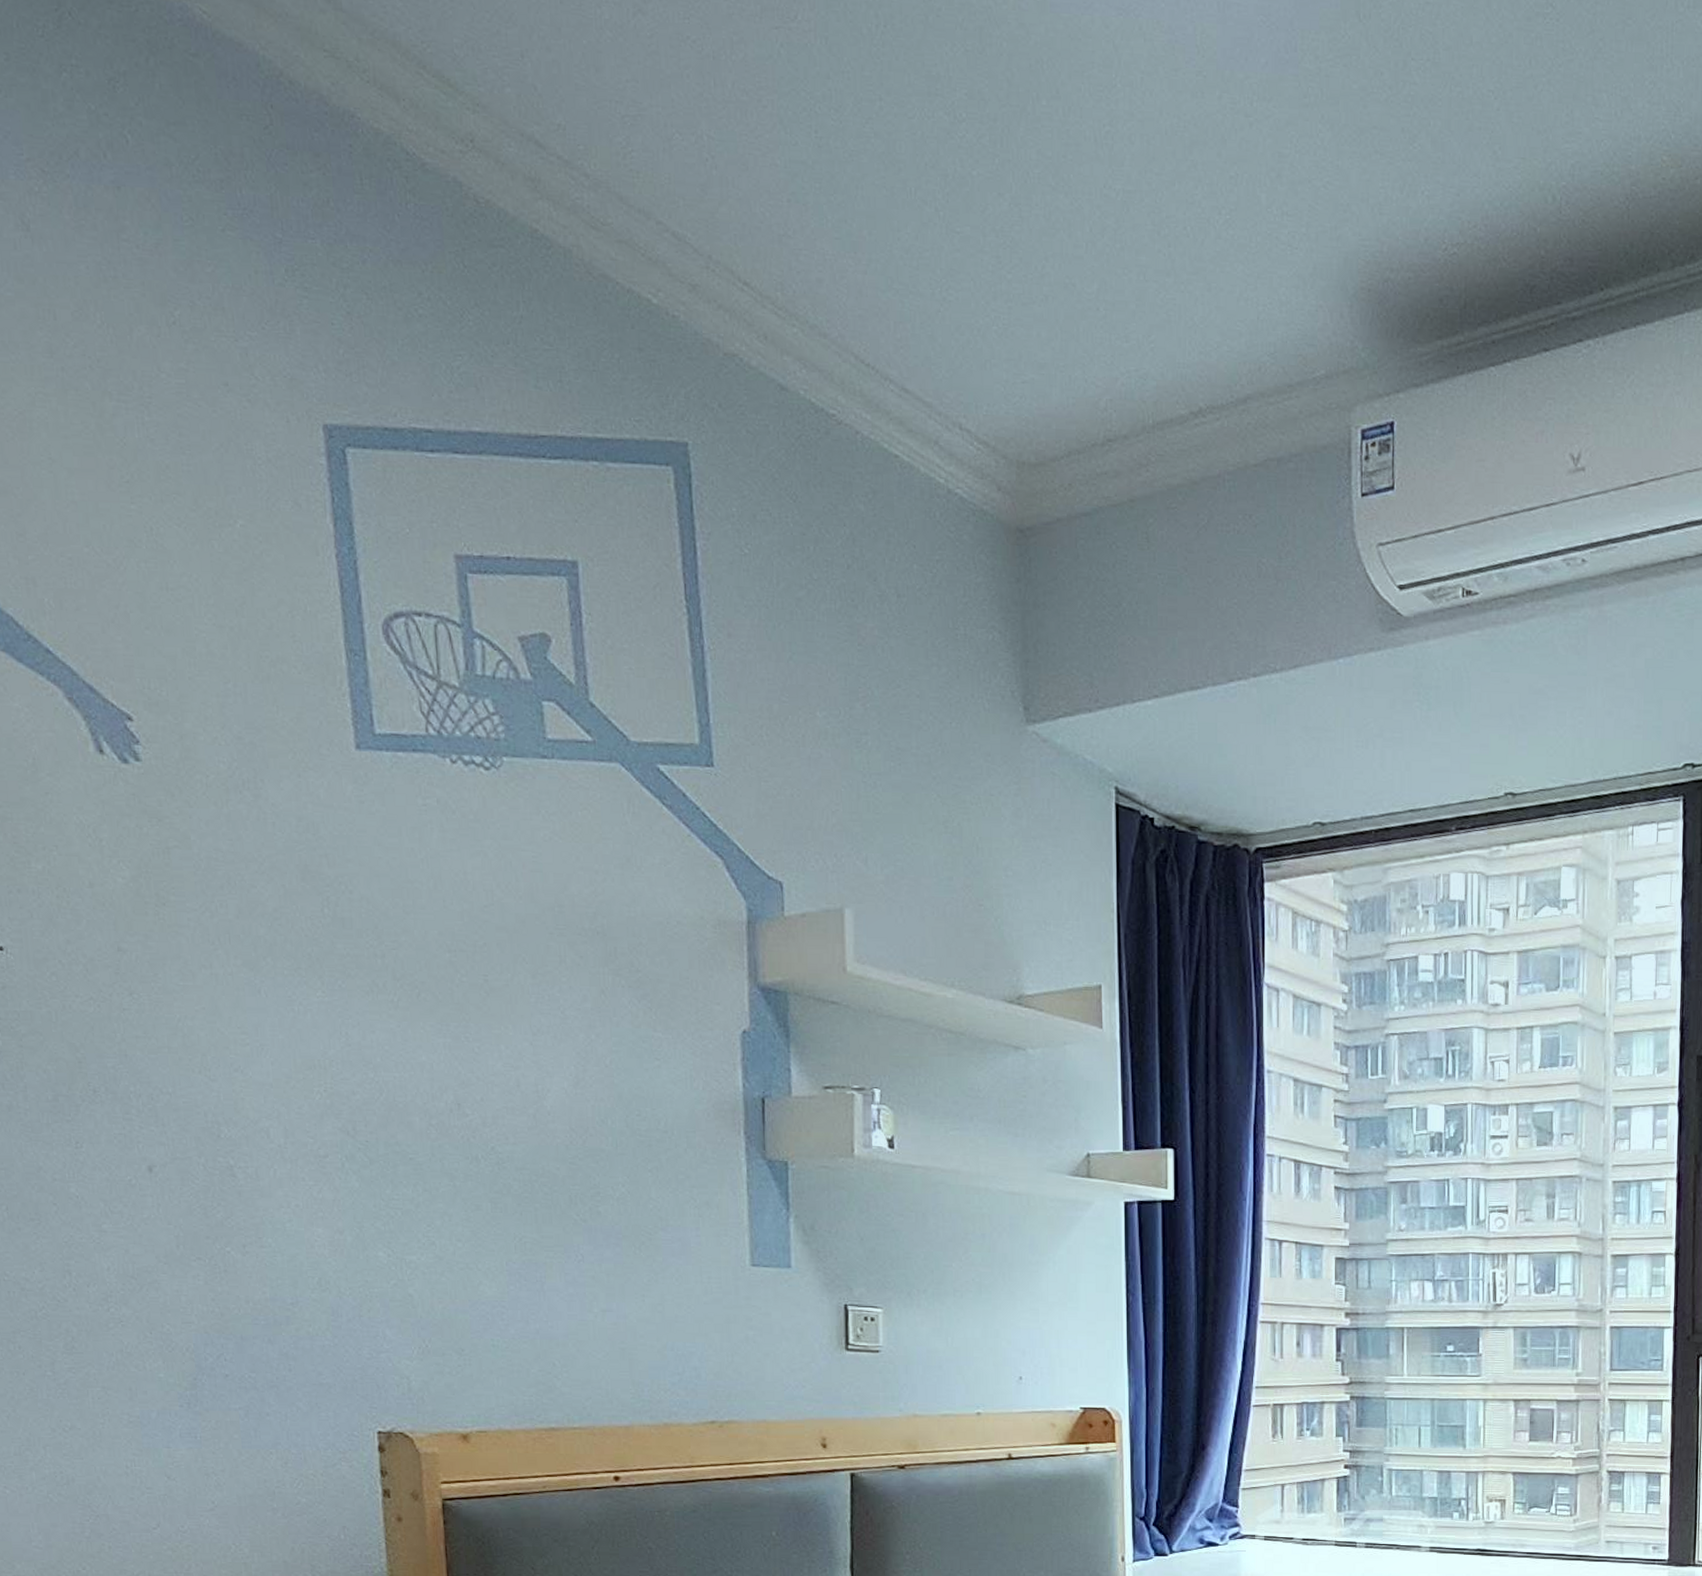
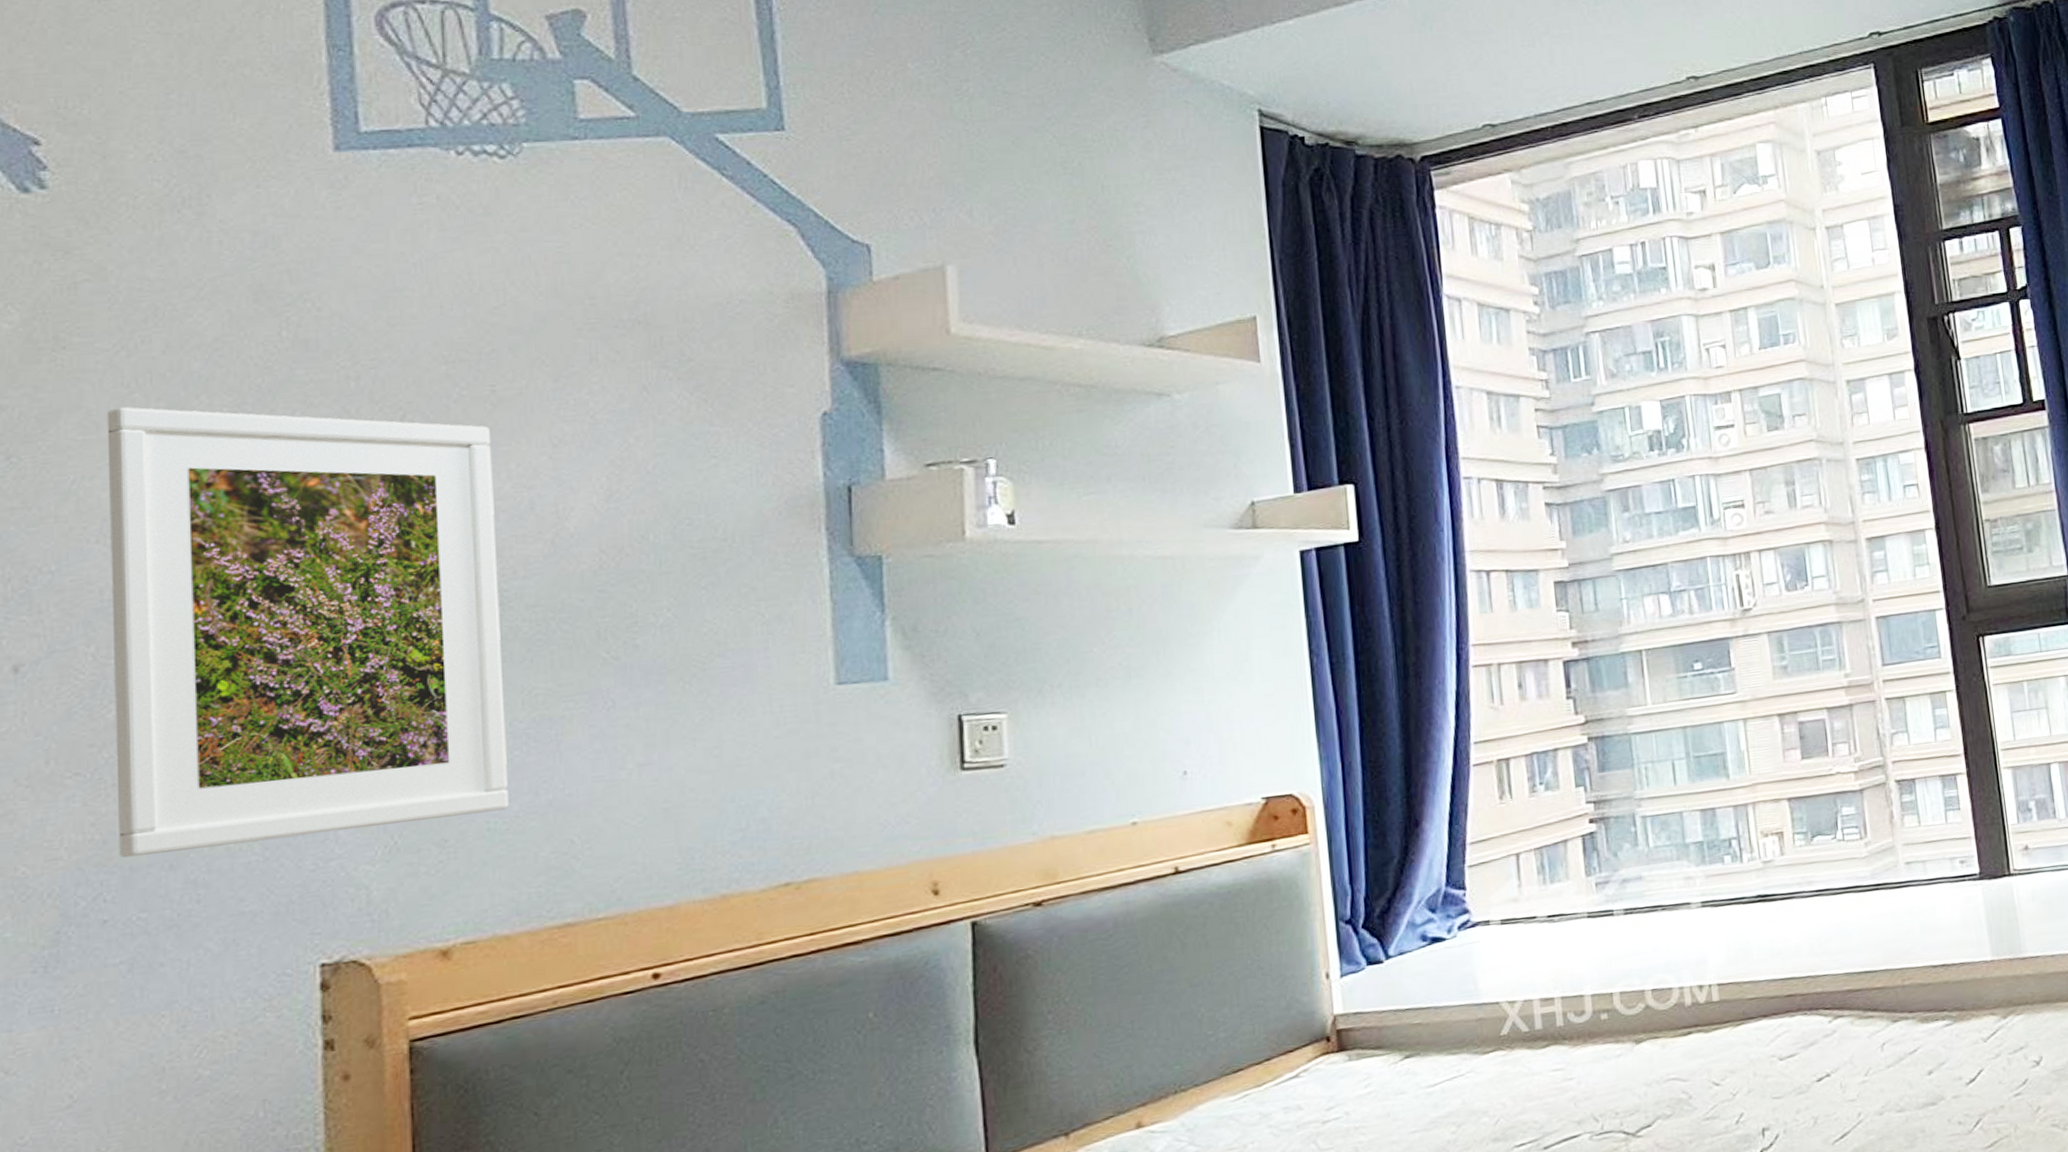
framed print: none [199,961,507,1332] -> present [106,407,509,857]

